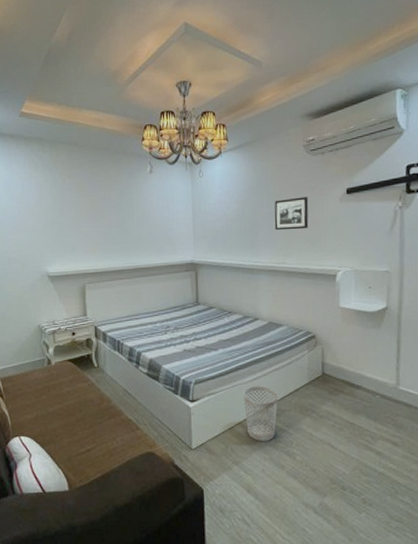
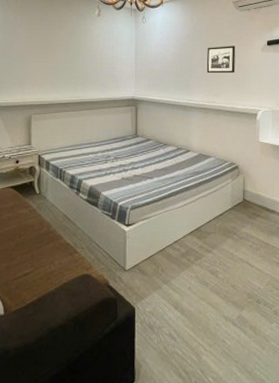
wastebasket: present [243,386,278,441] -> none [174,211,205,262]

